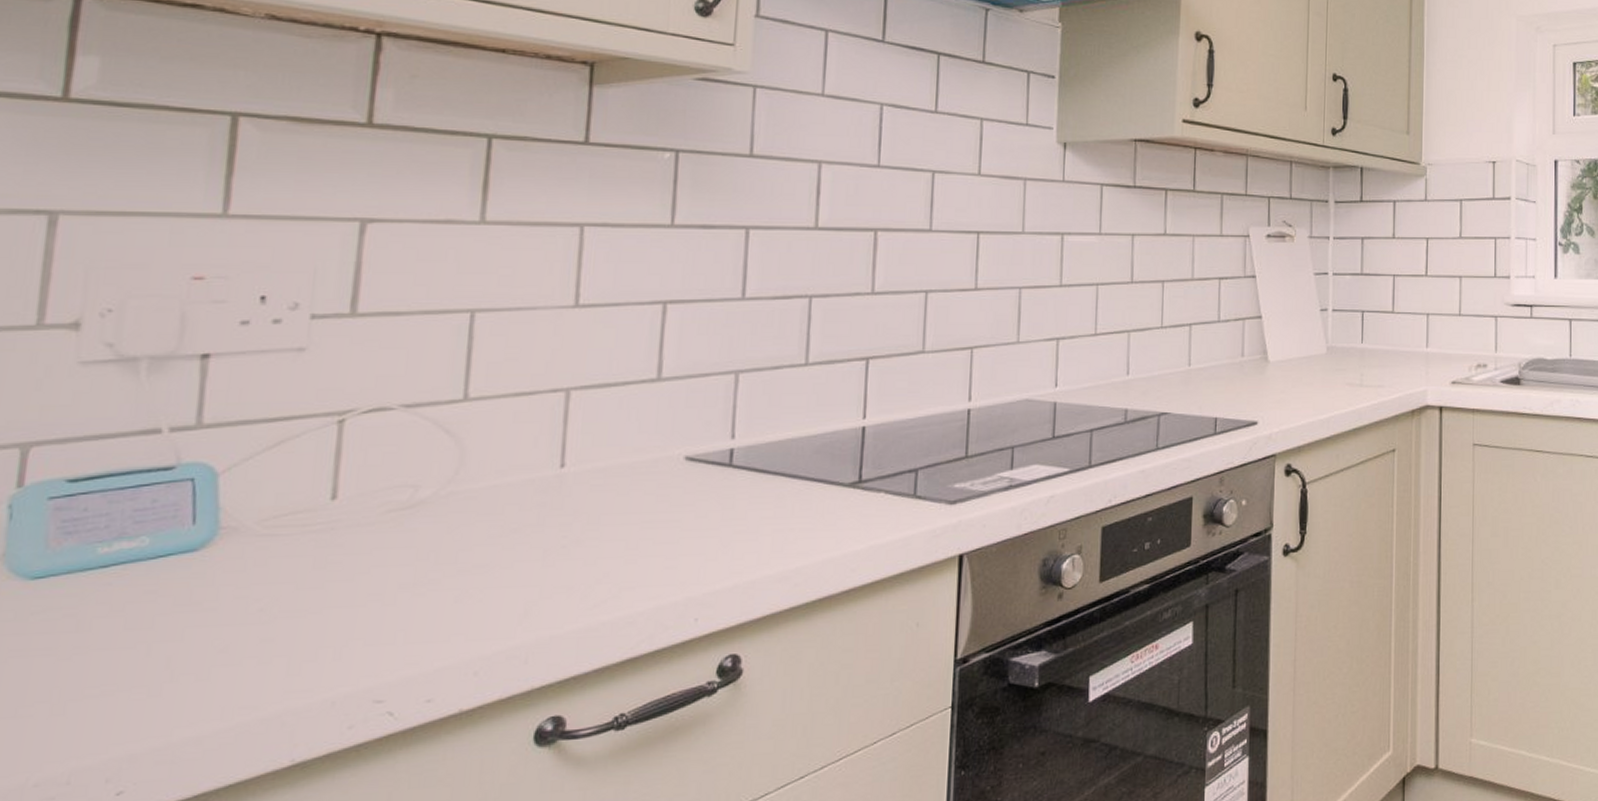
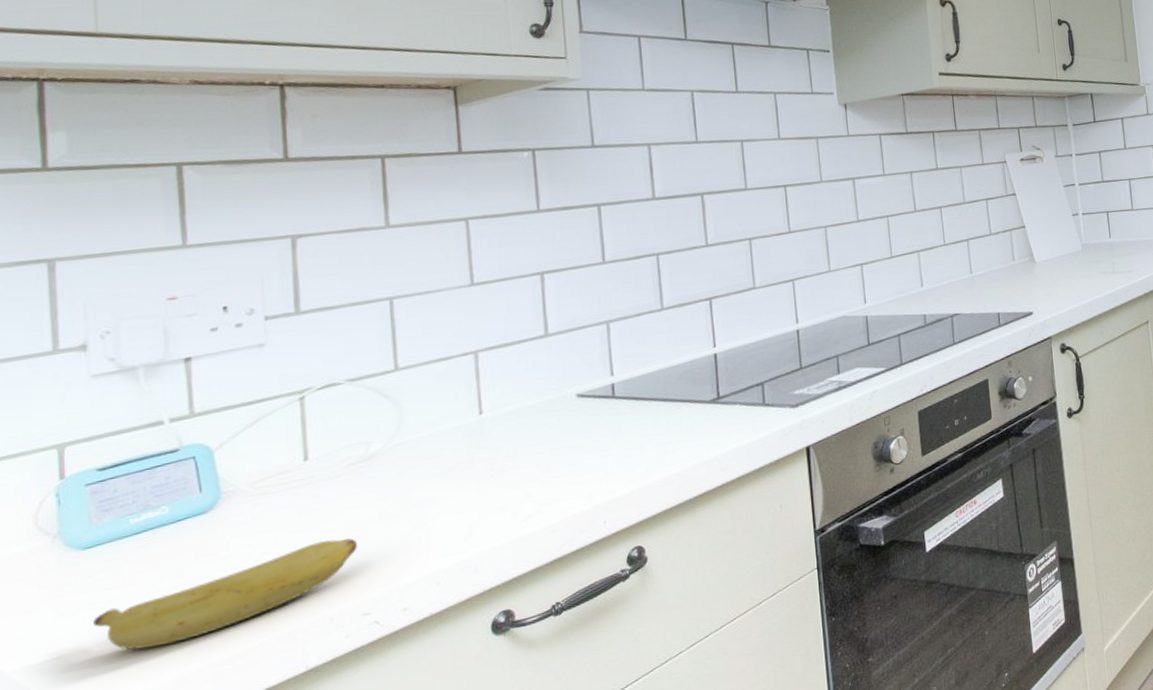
banana: none [28,602,382,715] -> present [93,538,357,650]

